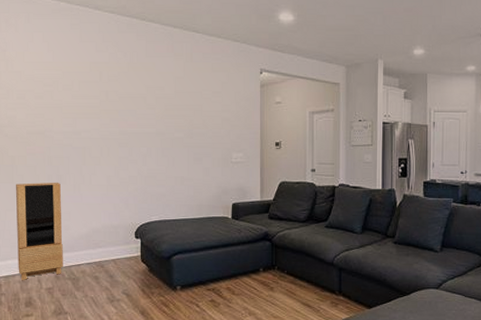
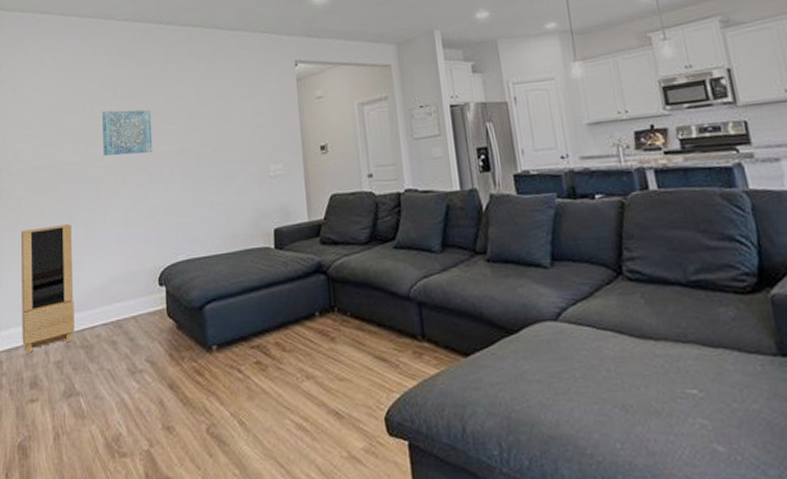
wall art: none [89,92,134,131] -> present [102,109,153,156]

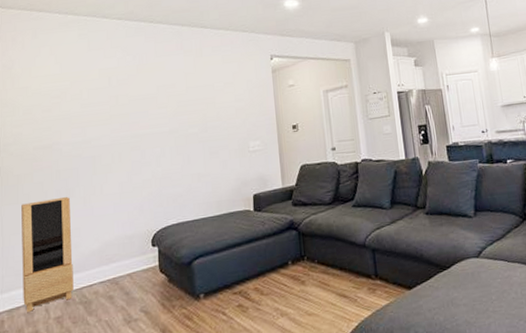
wall art: present [102,109,153,156] -> none [98,96,146,137]

